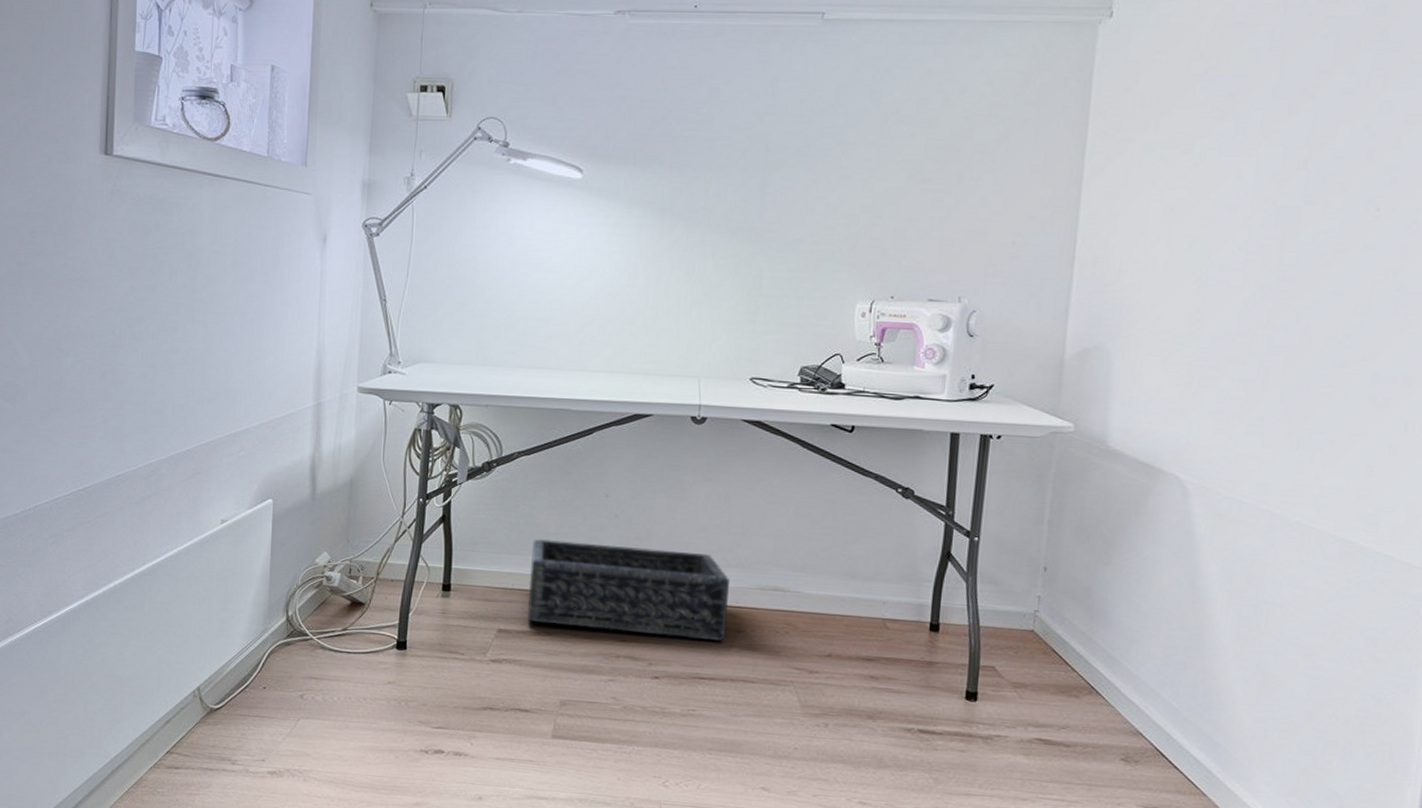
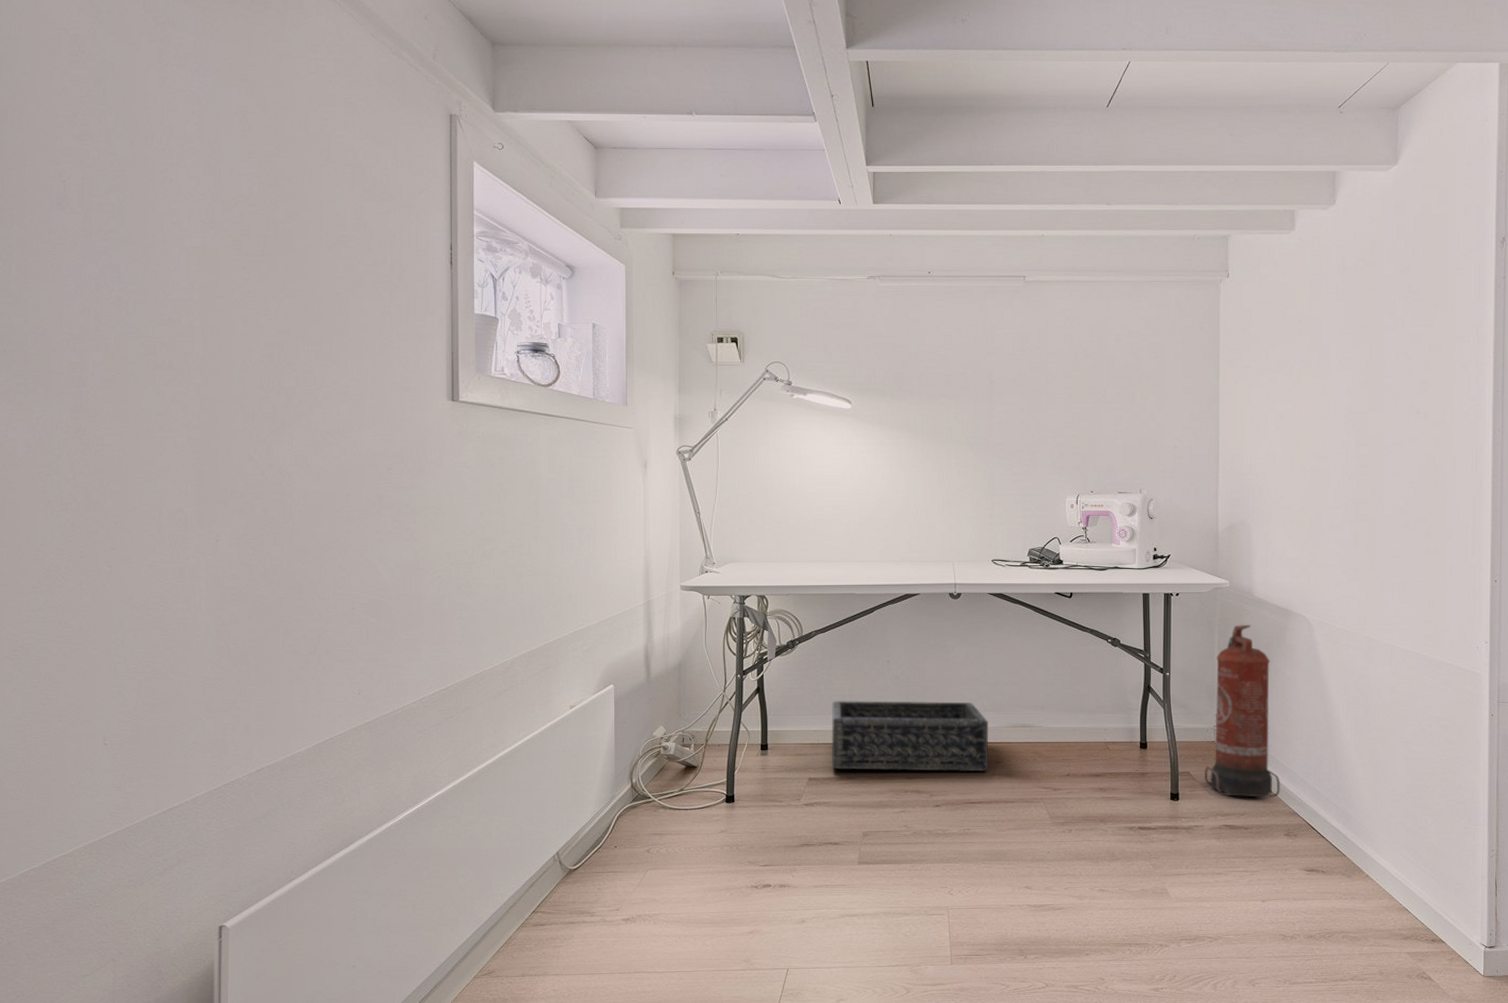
fire extinguisher: none [1014,482,1123,711] -> present [1204,625,1280,799]

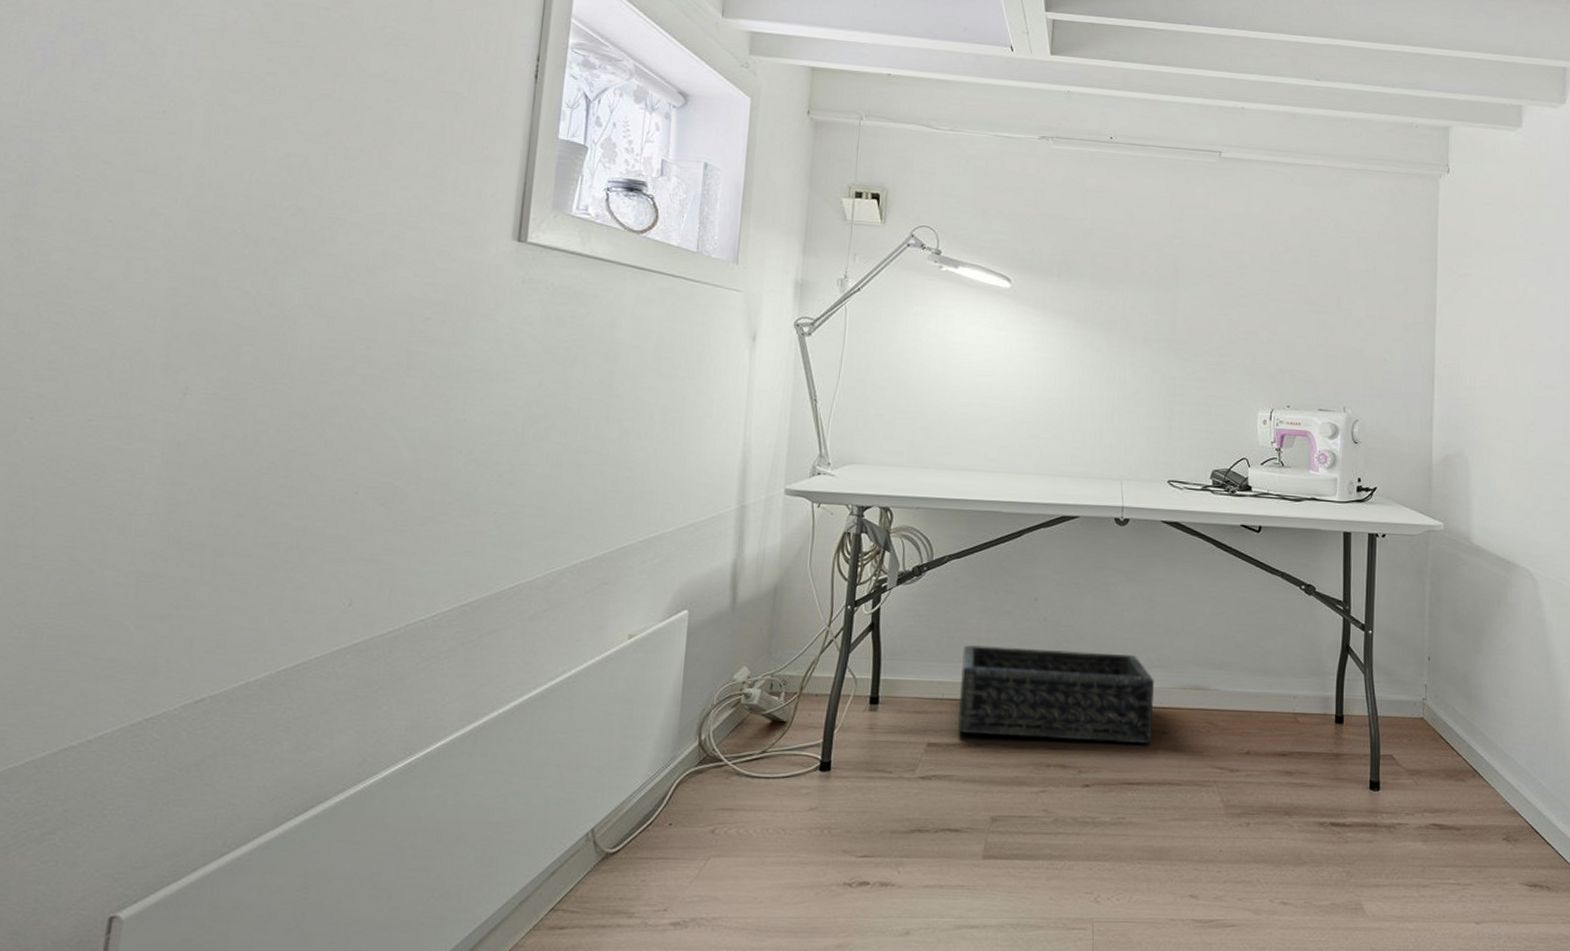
fire extinguisher: present [1204,625,1280,799] -> none [1410,576,1499,793]

